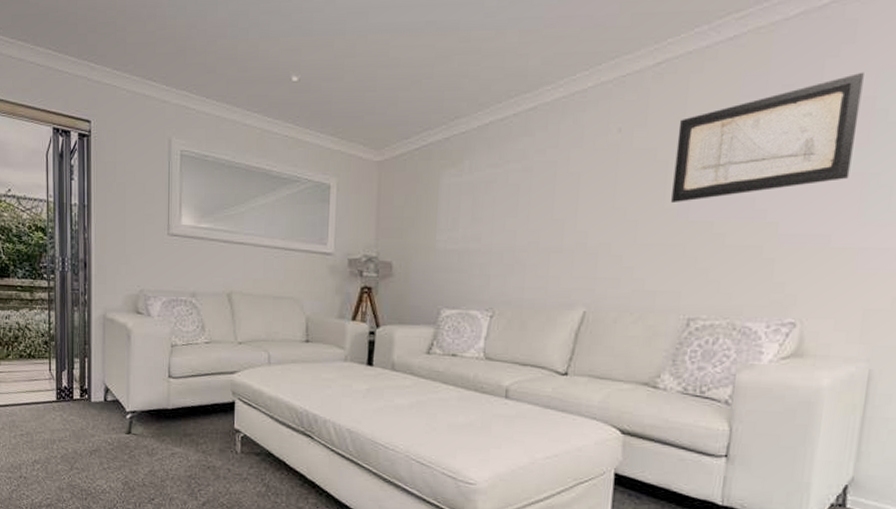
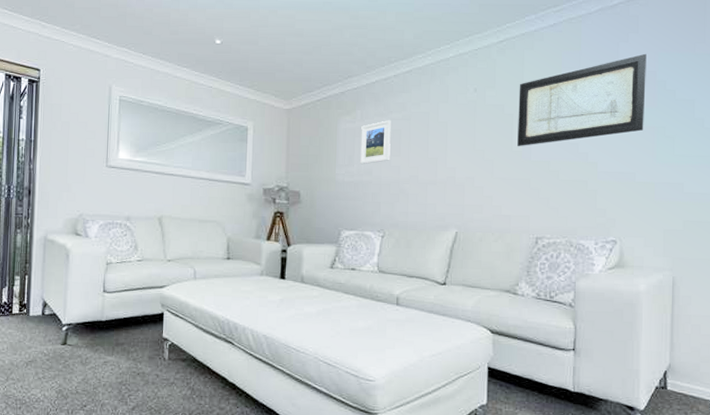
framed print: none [466,172,508,229] -> present [360,120,391,165]

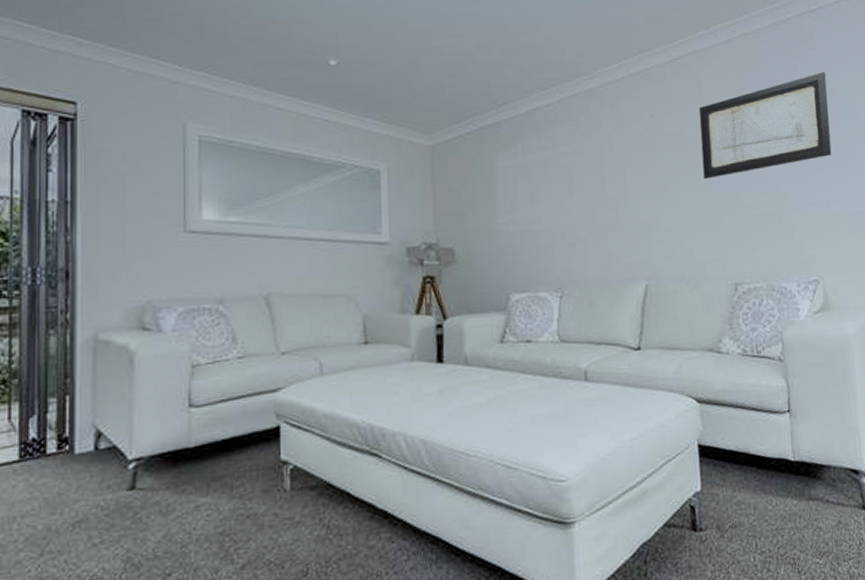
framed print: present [360,120,391,165] -> none [523,154,562,210]

